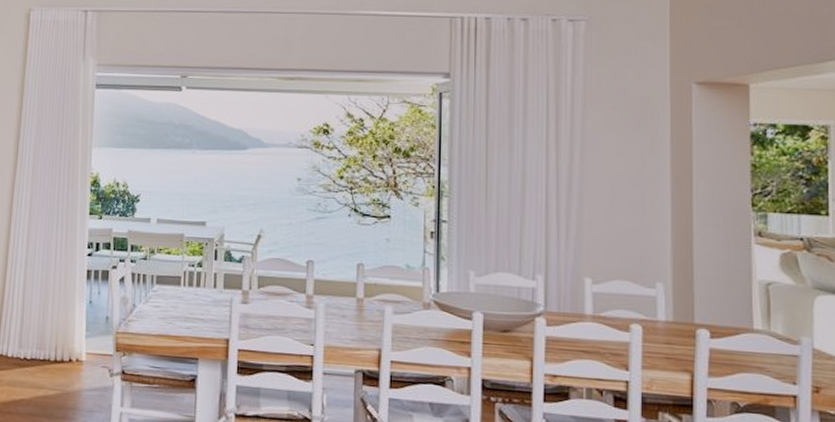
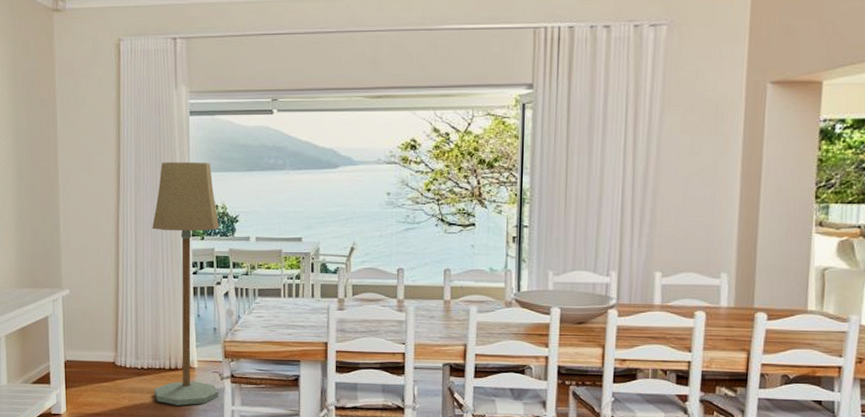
floor lamp: none [35,134,120,404] -> present [152,162,220,406]

